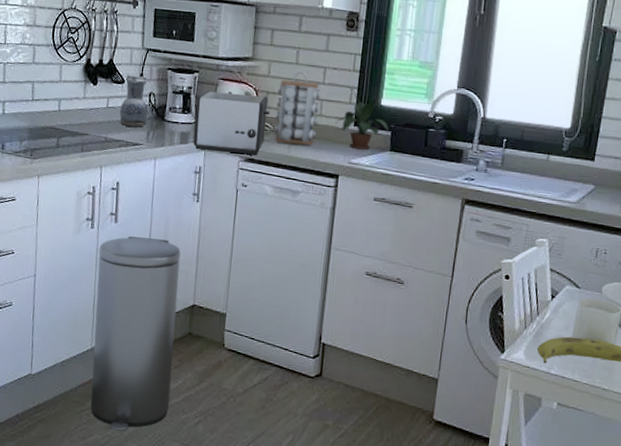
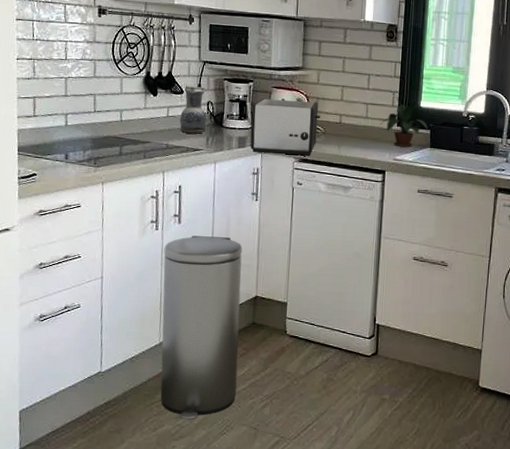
spice rack: present [273,71,321,146] -> none [324,78,366,145]

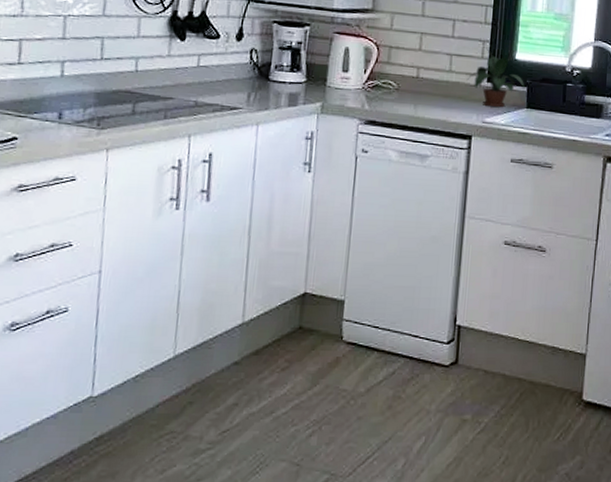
pedal bin: present [160,235,242,420] -> none [172,216,289,457]
ceramic jug: present [179,85,207,134] -> none [213,28,249,89]
toaster: present [250,98,320,156] -> none [304,46,393,118]

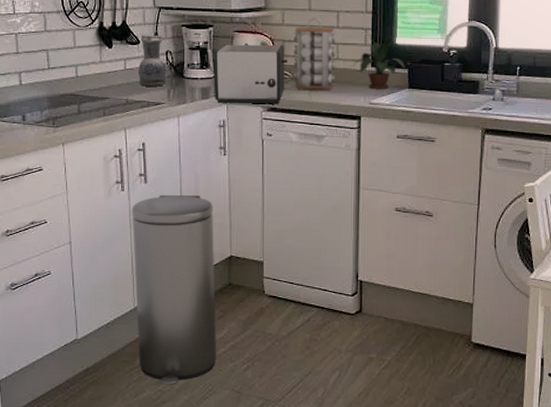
pedal bin: none [172,216,289,457] -> present [132,195,216,385]
ceramic jug: none [213,28,249,89] -> present [137,34,167,87]
toaster: none [304,46,393,118] -> present [214,44,287,105]
spice rack: none [398,24,450,105] -> present [293,17,336,90]

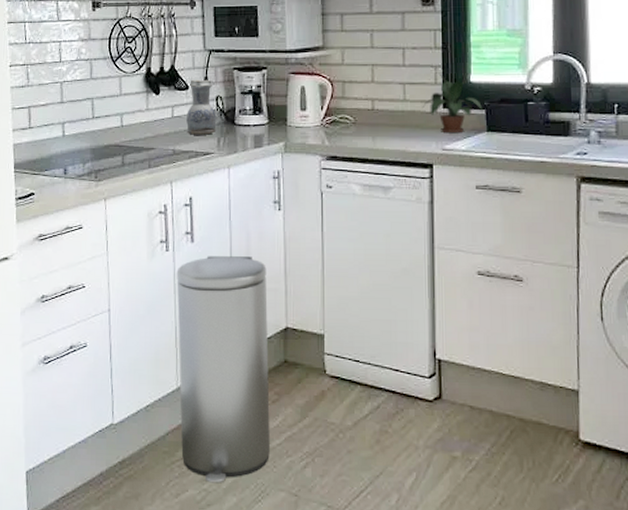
toaster: present [214,44,287,105] -> none [267,86,348,153]
spice rack: present [293,17,336,90] -> none [355,55,402,135]

